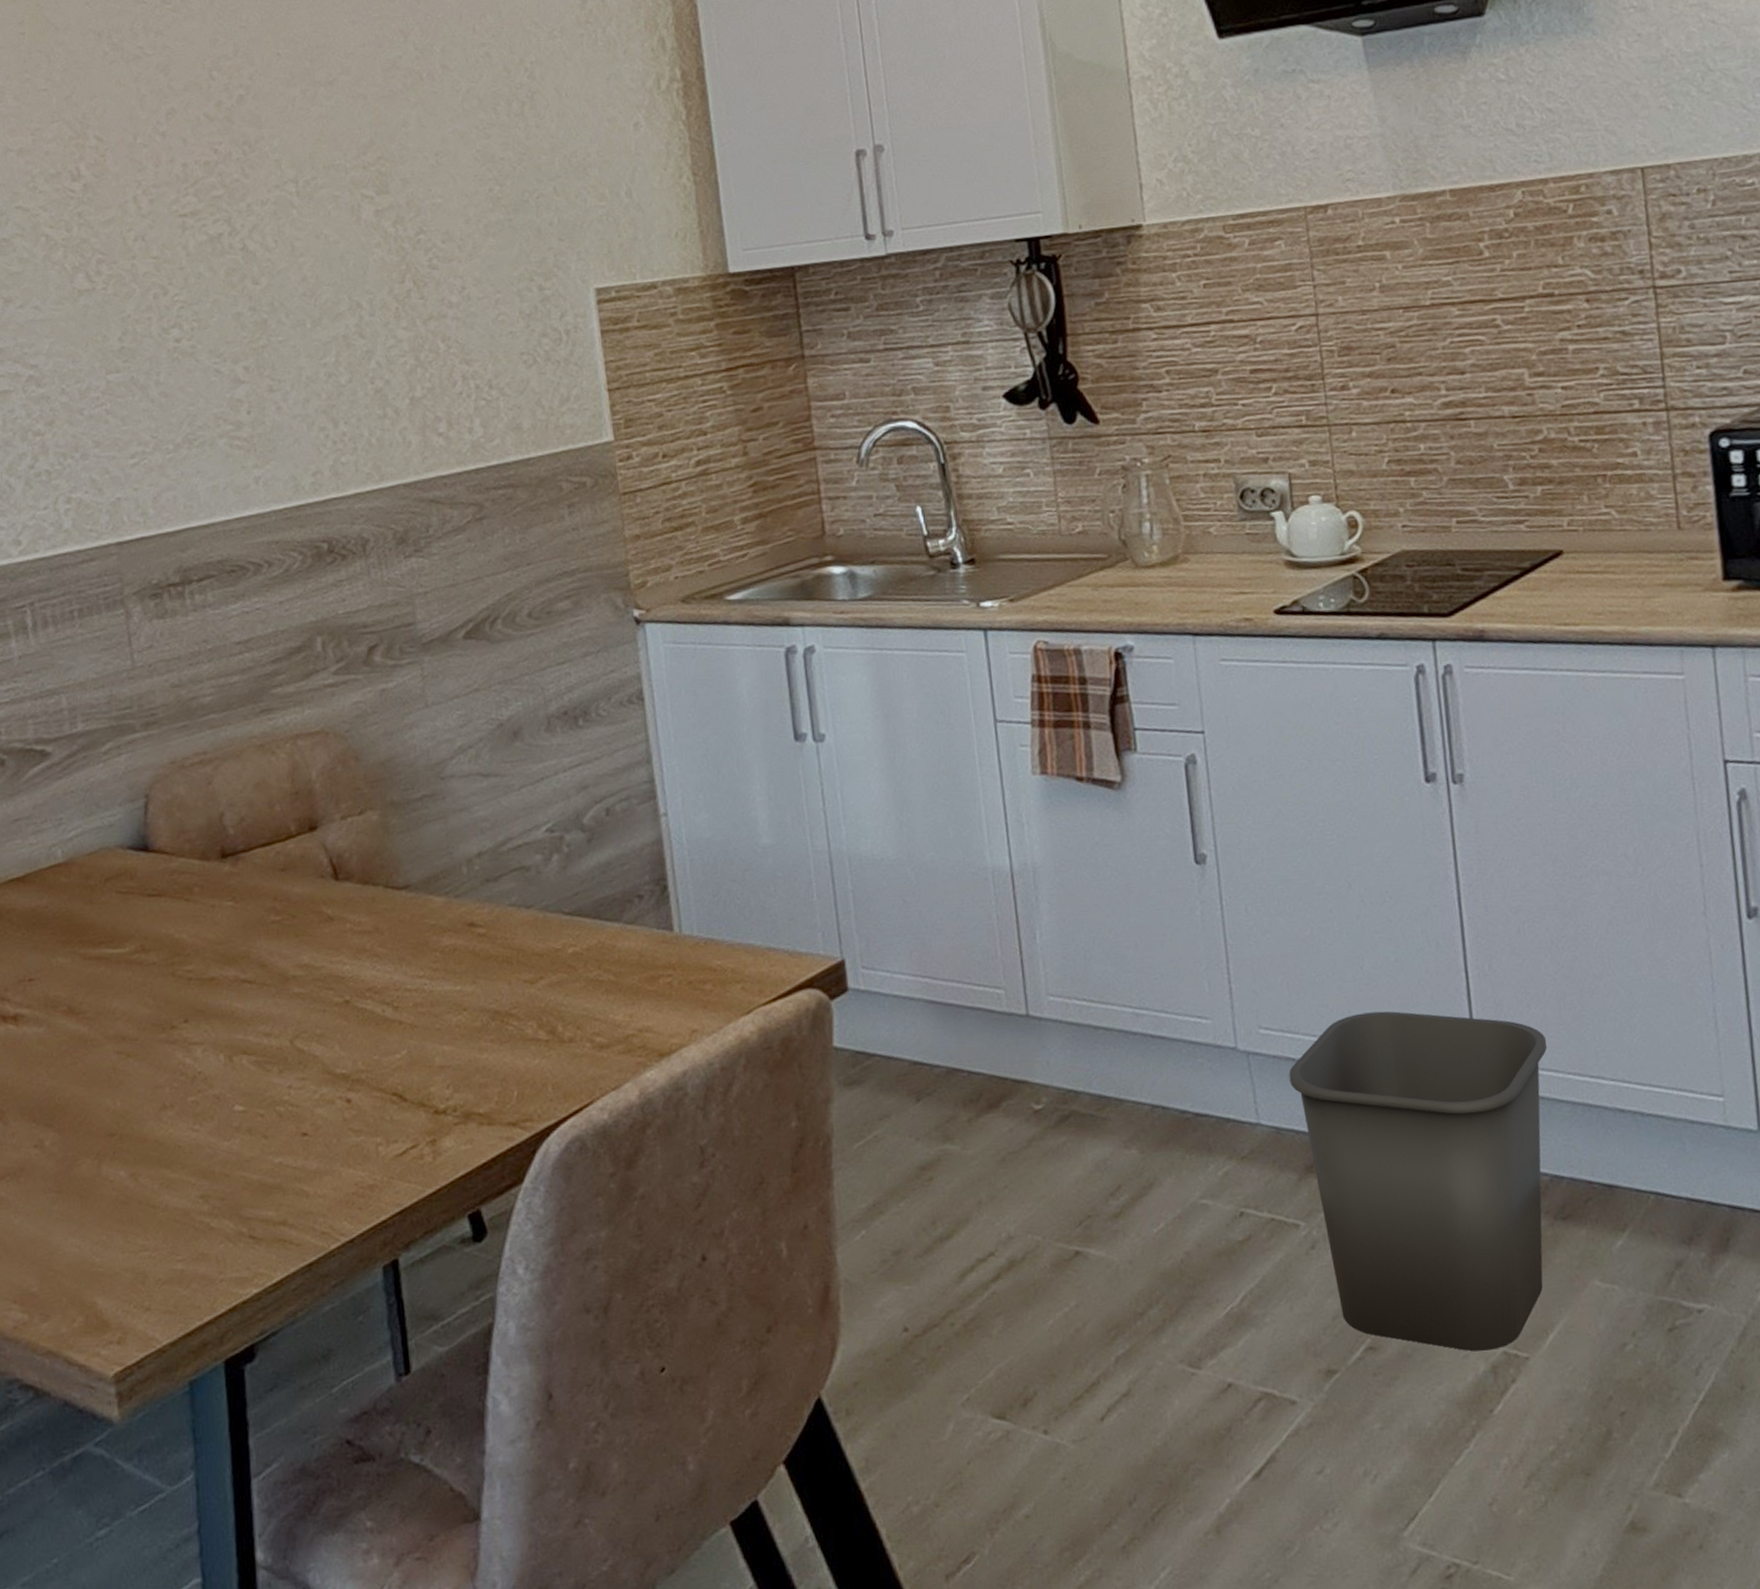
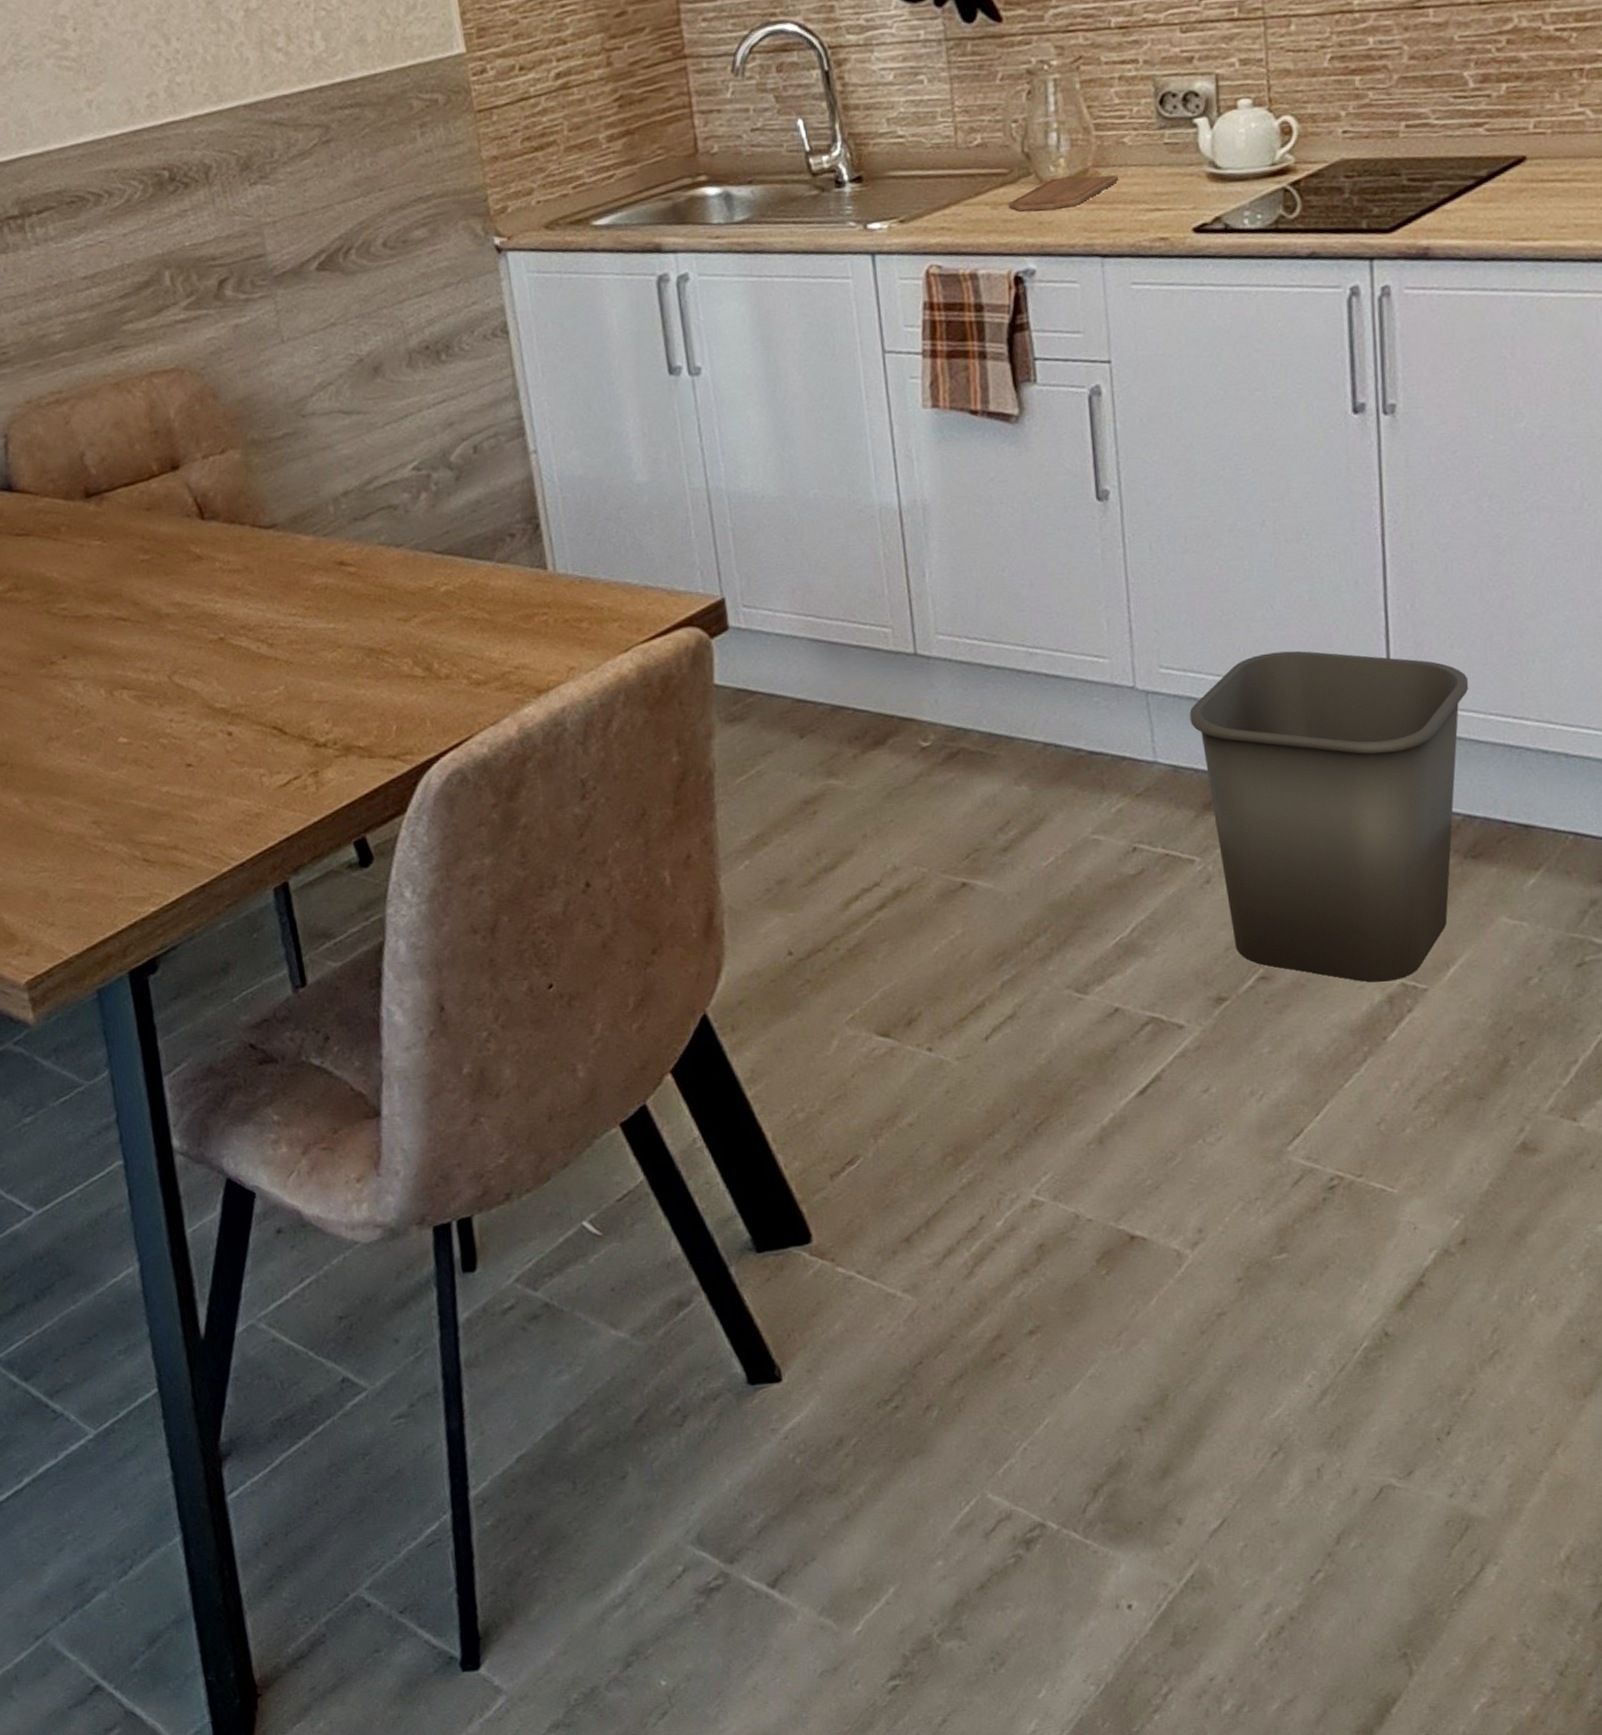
cutting board: none [1108,561,1207,594] -> present [1008,175,1119,212]

